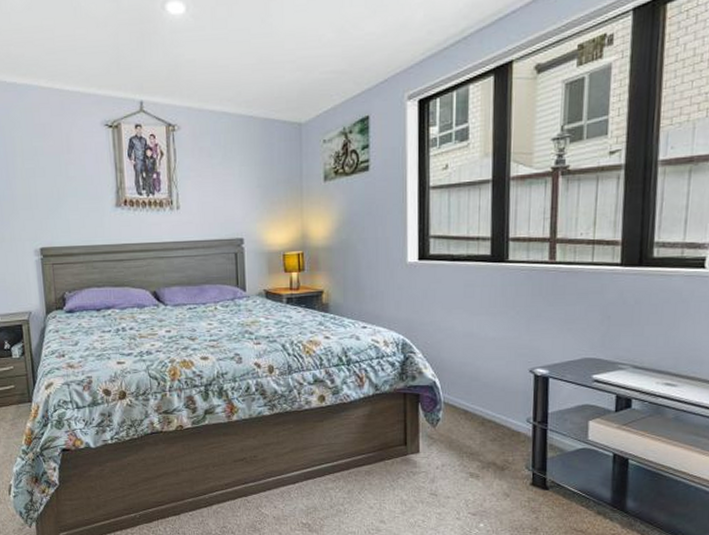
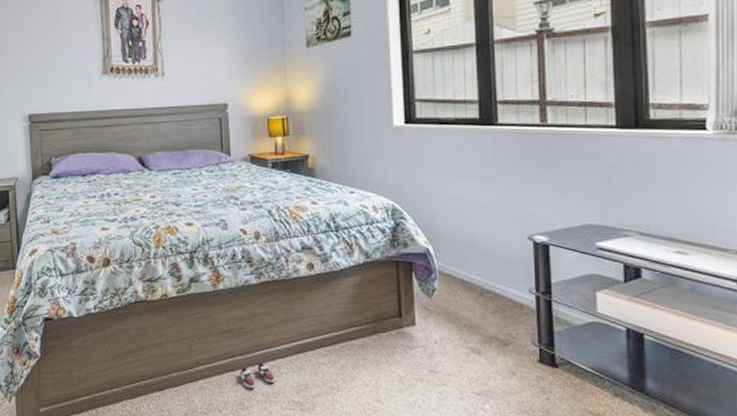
sneaker: none [252,488,286,512] -> present [240,362,276,389]

